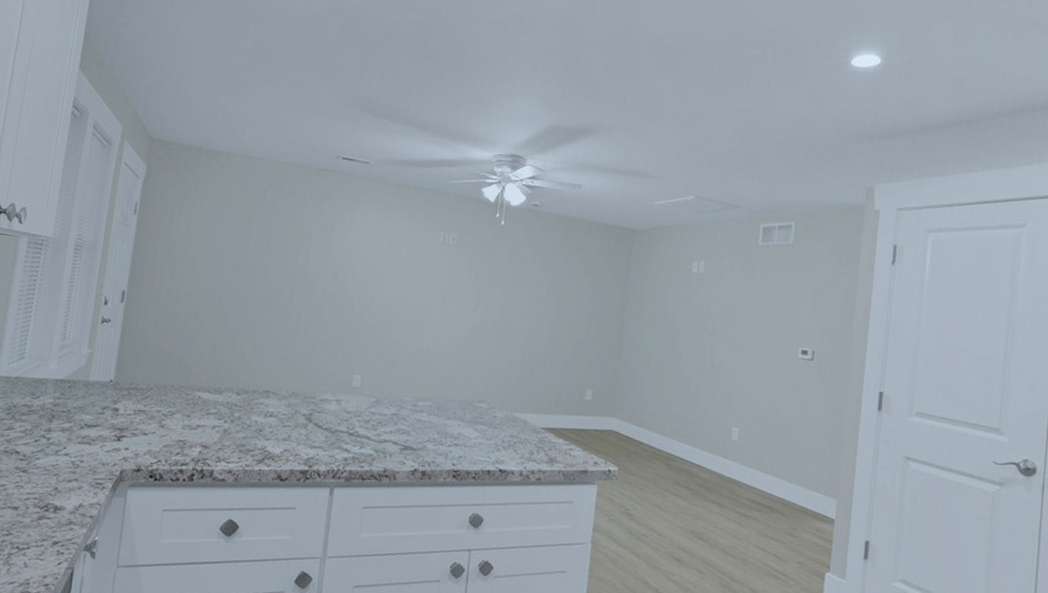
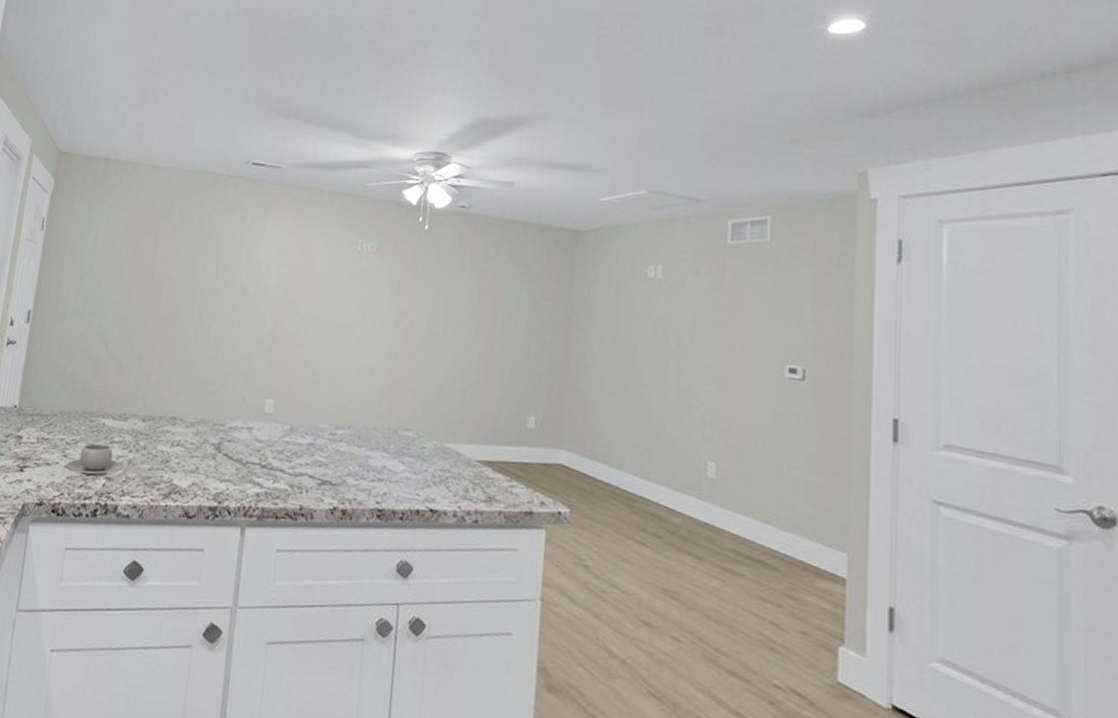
teacup: none [162,414,220,445] -> present [65,443,125,476]

